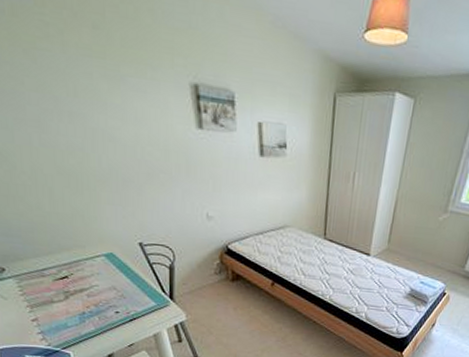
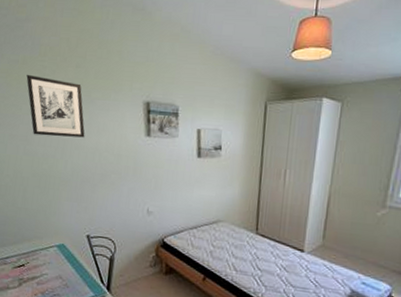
wall art: none [21,33,119,127] -> present [26,75,85,138]

